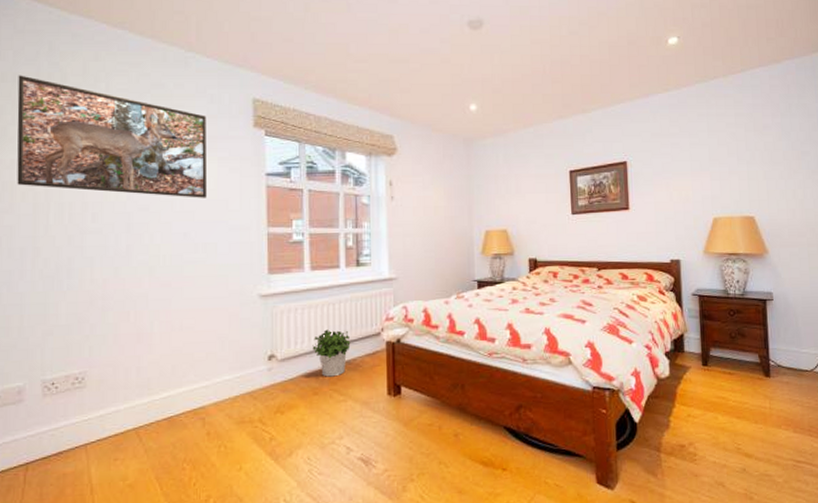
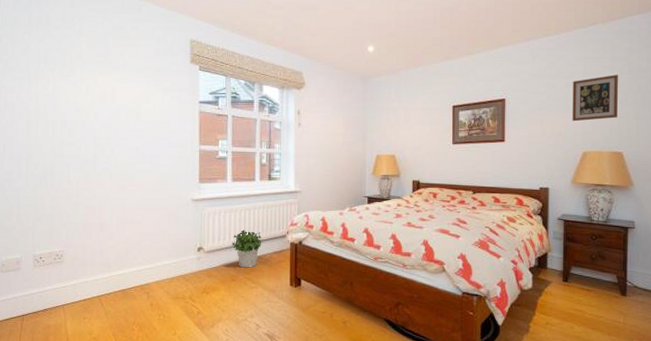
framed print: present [17,75,208,198] -> none [15,19,154,120]
picture frame: none [697,132,746,185] -> present [572,74,618,122]

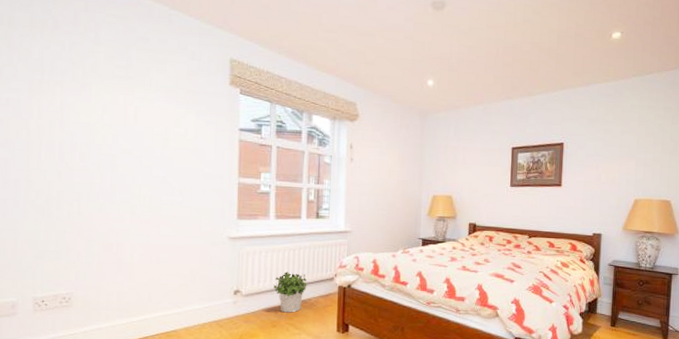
picture frame: present [572,74,618,122] -> none [626,124,670,169]

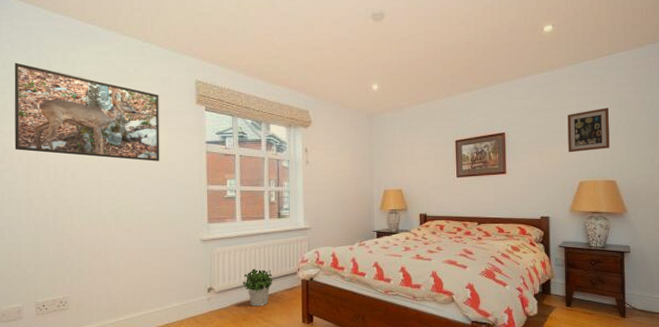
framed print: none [12,19,187,147] -> present [14,62,160,161]
picture frame: none [626,124,670,169] -> present [567,107,610,153]

